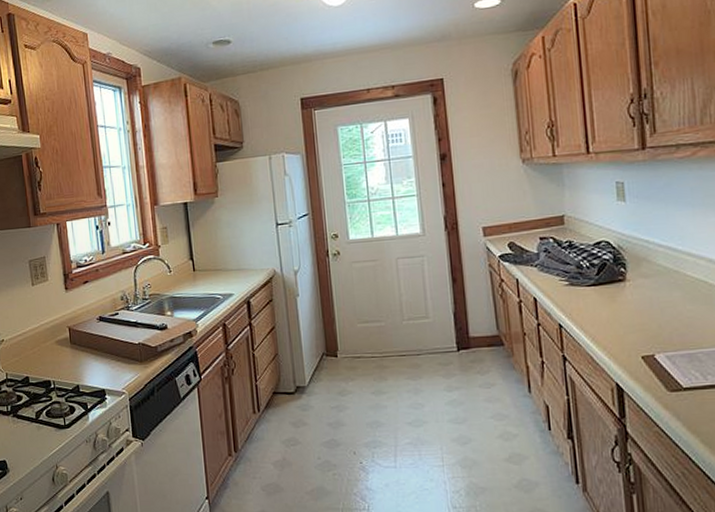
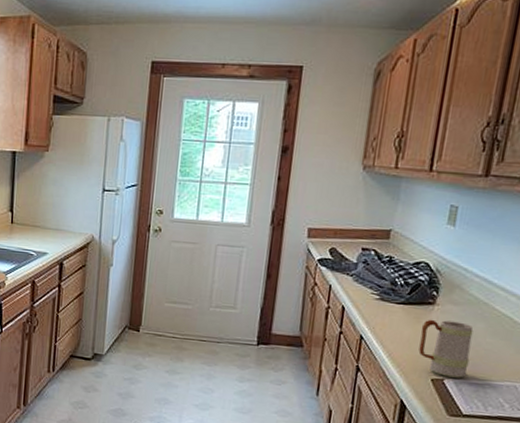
mug: none [618,294,676,352] -> present [418,319,474,378]

